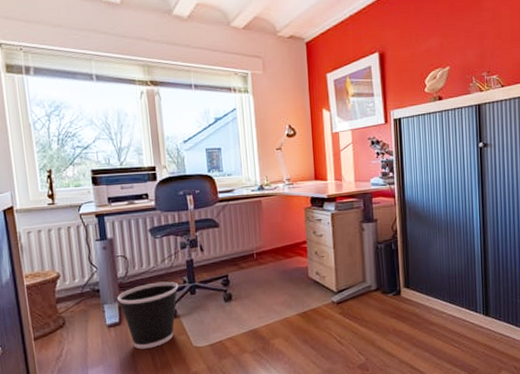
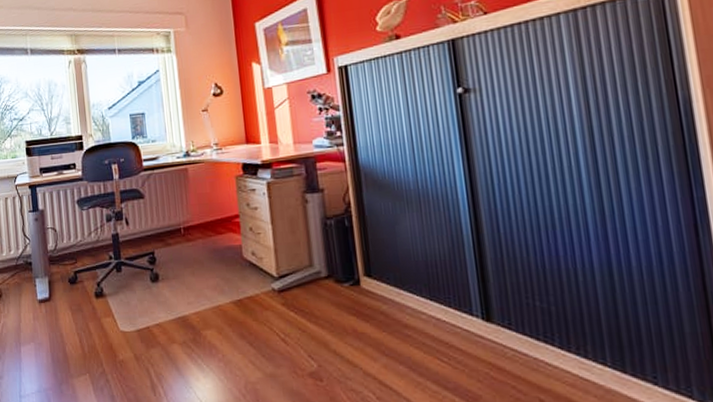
wastebasket: present [117,281,179,349] -> none [48,256,105,329]

